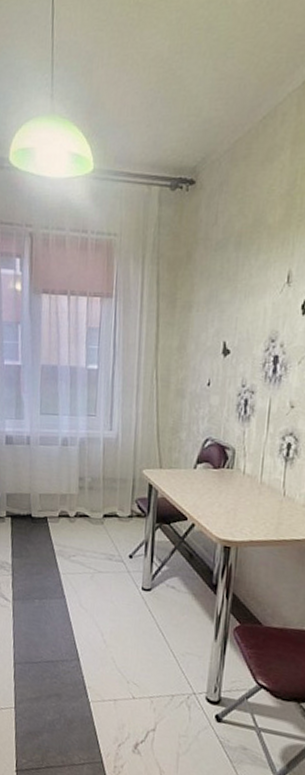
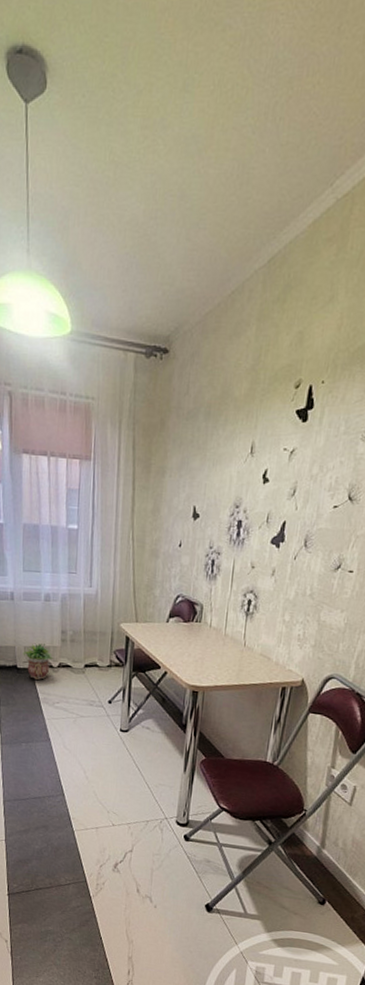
potted plant: none [38,490,70,530] -> present [23,643,53,680]

